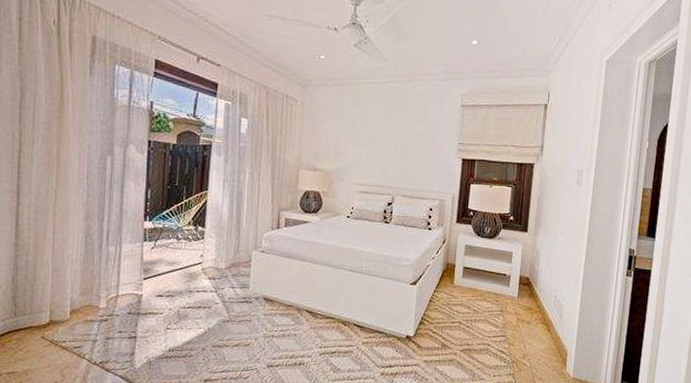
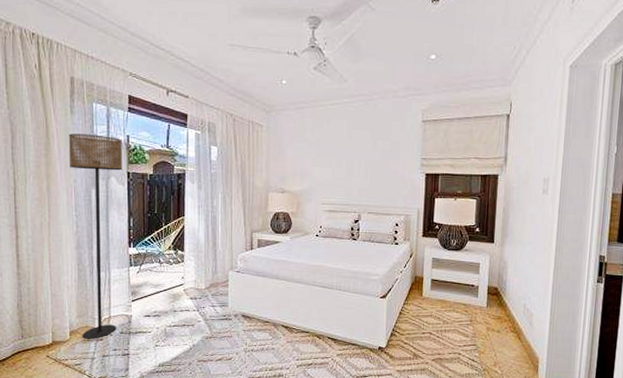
floor lamp: none [84,96,145,320] -> present [68,133,122,339]

